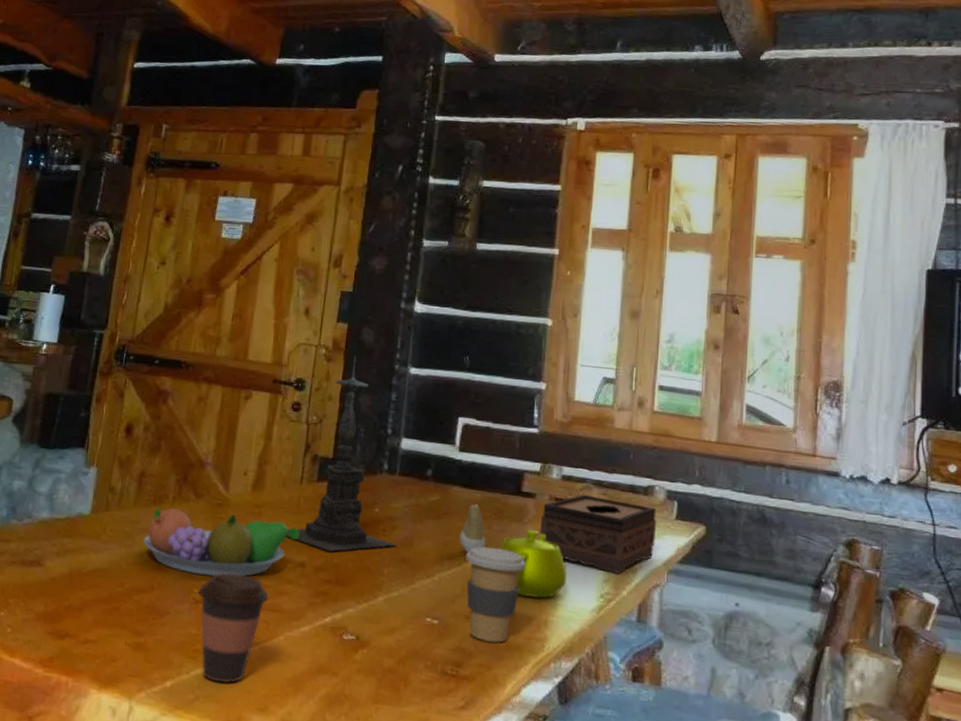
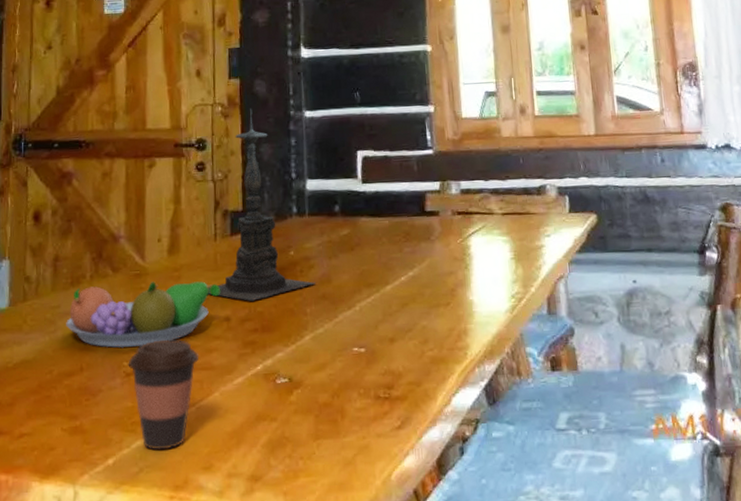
tooth: present [459,504,486,553] -> none [374,231,400,279]
coffee cup: present [466,546,527,643] -> none [382,268,440,360]
teapot: present [499,529,568,598] -> none [412,245,480,310]
tissue box: present [539,494,656,574] -> none [447,203,554,273]

